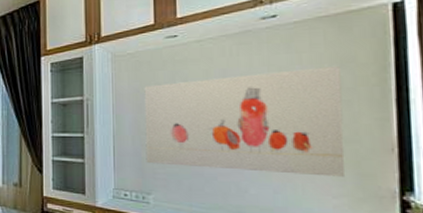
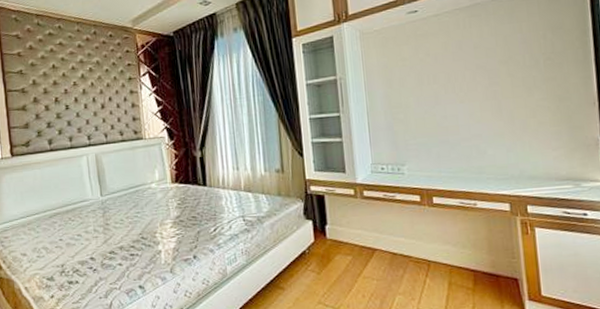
wall art: present [144,65,346,177] -> none [391,32,561,136]

